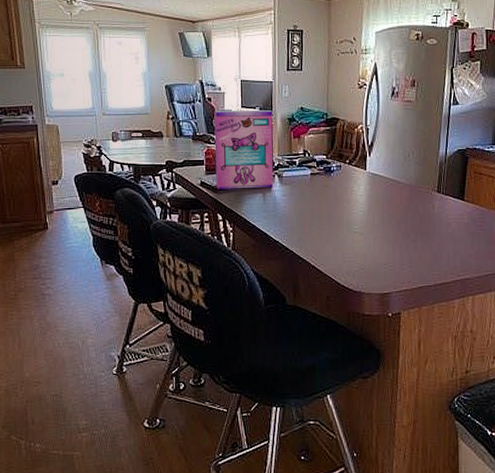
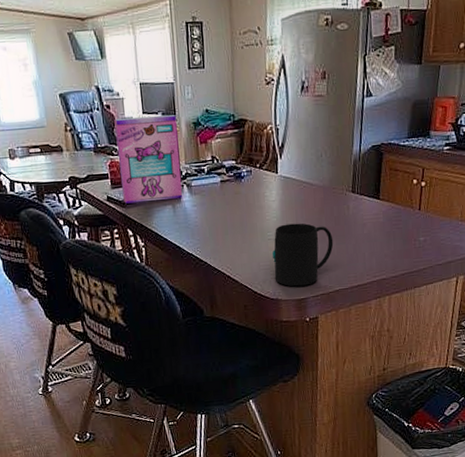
mug: none [358,218,418,281] -> present [272,223,334,287]

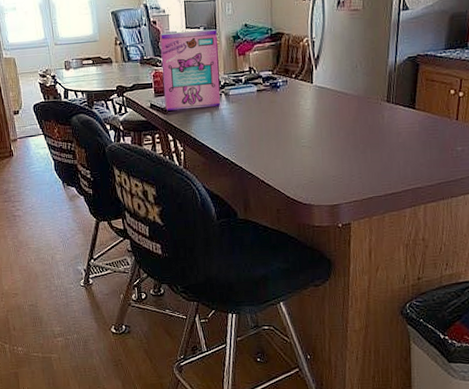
mug: present [272,223,334,287] -> none [306,131,368,193]

